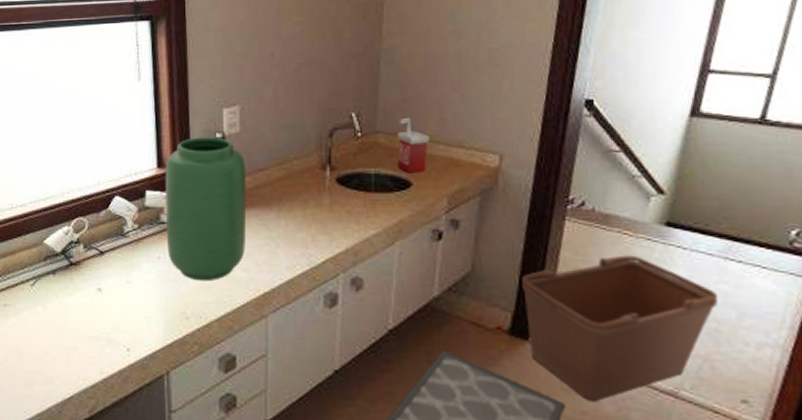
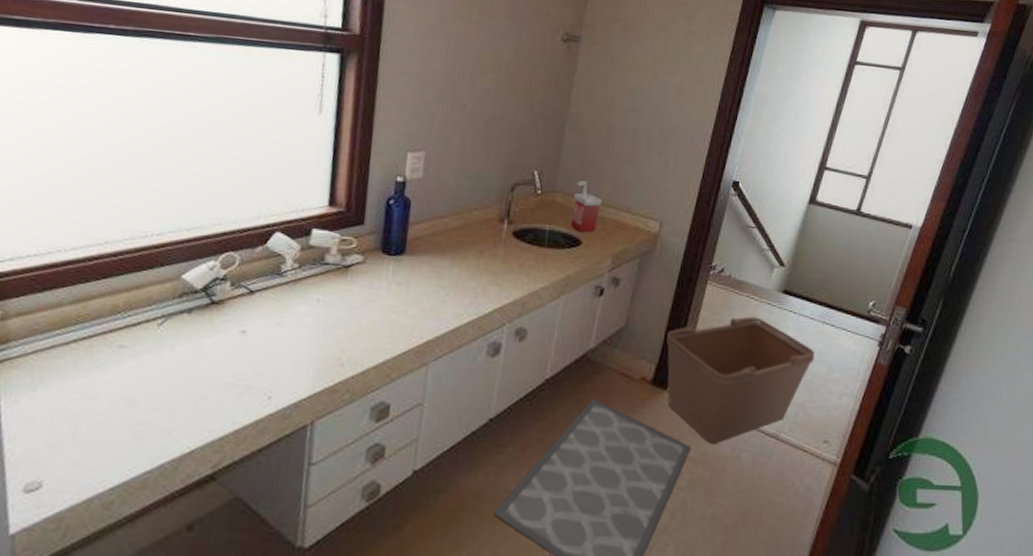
vase: present [165,137,246,281] -> none [328,178,425,327]

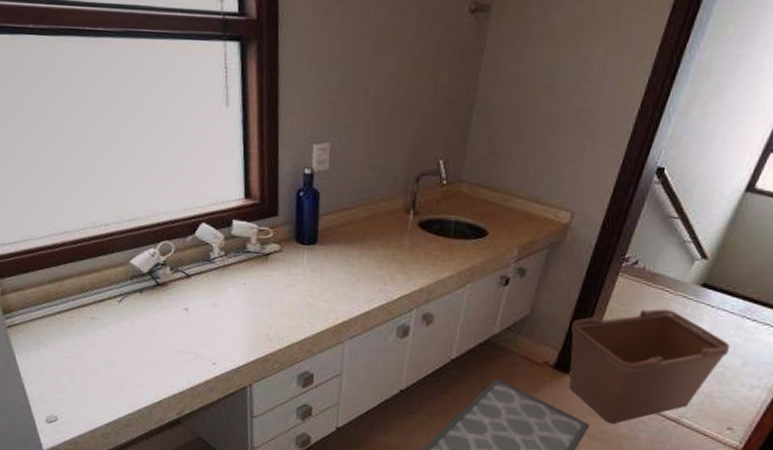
soap dispenser: present [571,180,603,233] -> none [477,169,511,223]

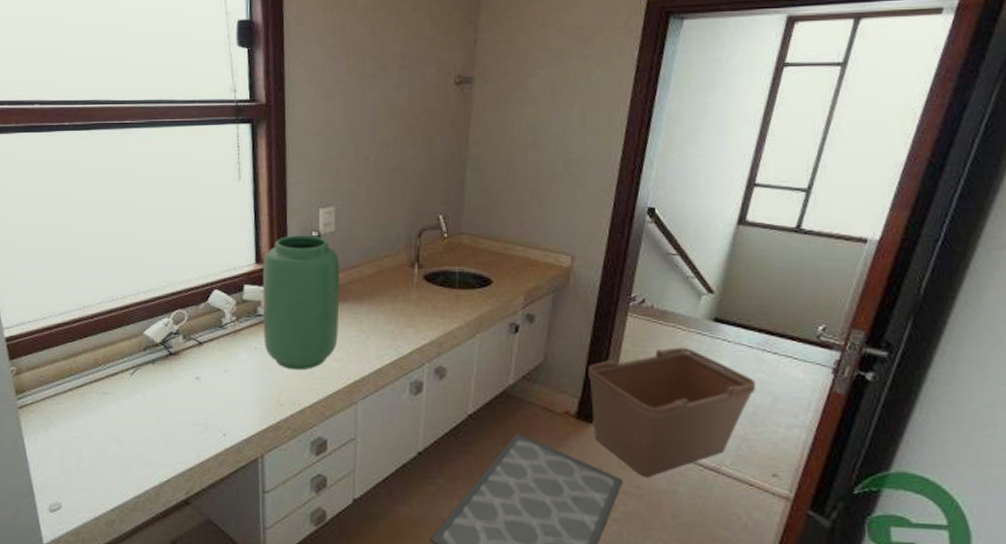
vase: none [252,171,333,308] -> present [262,235,340,371]

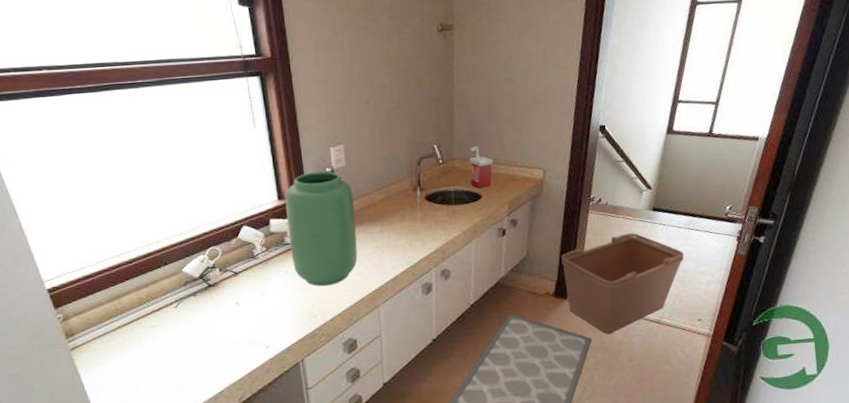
soap dispenser: none [480,220,510,272] -> present [469,146,494,189]

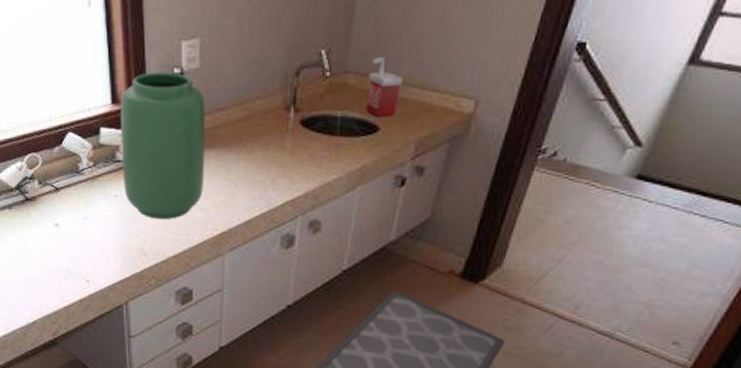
bicycle basket: present [561,233,685,335] -> none [479,206,674,340]

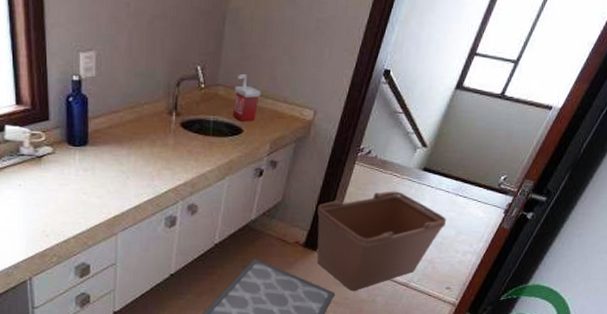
vase: present [120,72,205,220] -> none [23,78,101,206]
bicycle basket: none [479,206,674,340] -> present [317,191,447,291]

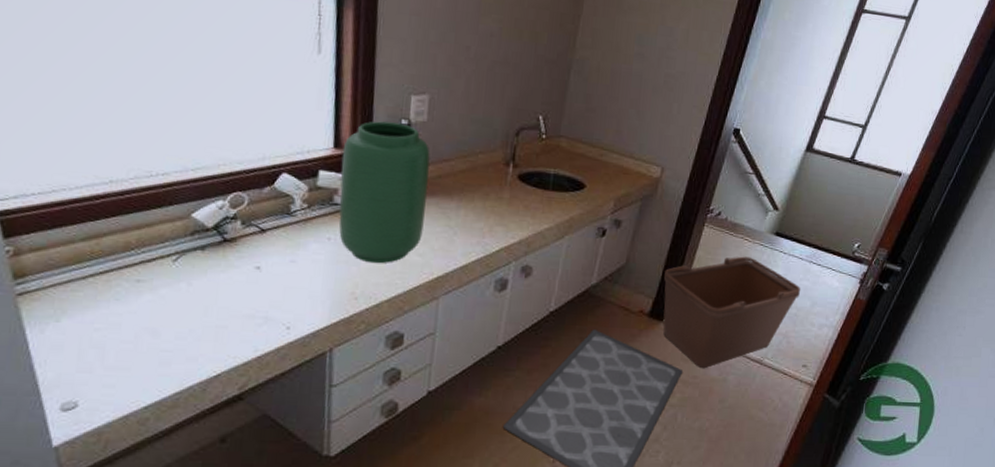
vase: none [23,78,101,206] -> present [339,121,430,264]
soap dispenser: present [233,73,261,122] -> none [575,125,607,177]

